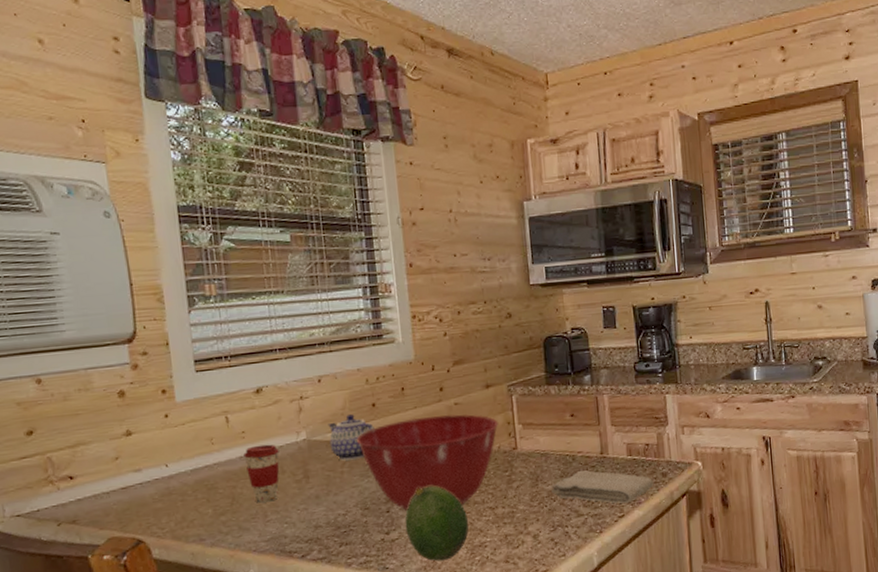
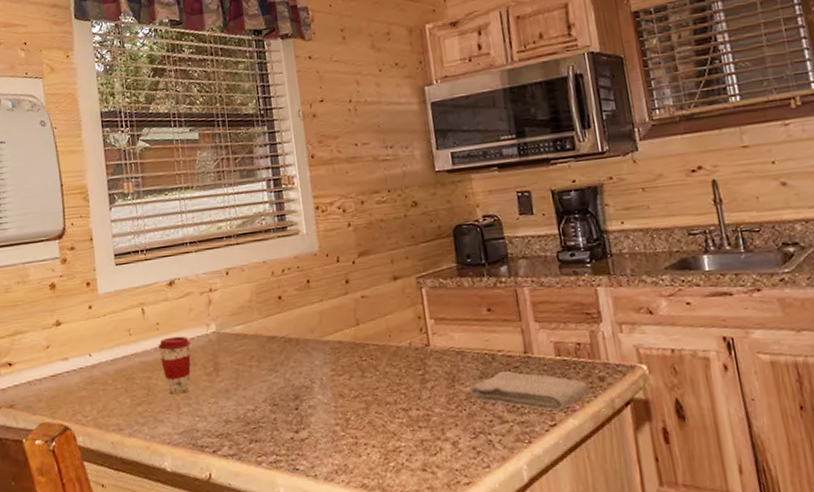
teapot: present [328,413,375,461] -> none [236,306,281,354]
mixing bowl: present [356,414,499,510] -> none [263,308,409,408]
fruit: present [405,485,469,562] -> none [314,383,381,465]

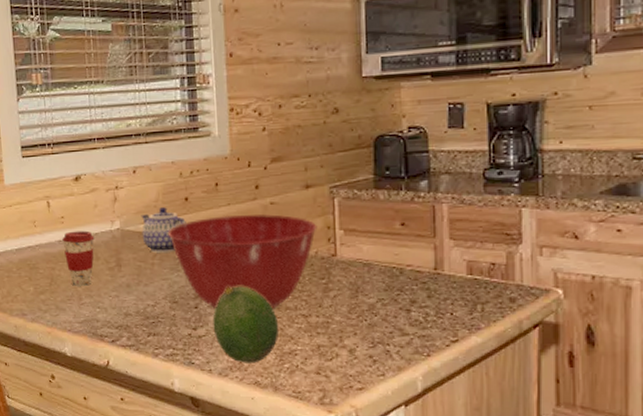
teapot: none [236,306,281,354] -> present [141,206,186,253]
mixing bowl: none [263,308,409,408] -> present [167,214,318,309]
fruit: none [314,383,381,465] -> present [213,286,278,363]
washcloth: present [470,371,590,411] -> none [373,286,499,328]

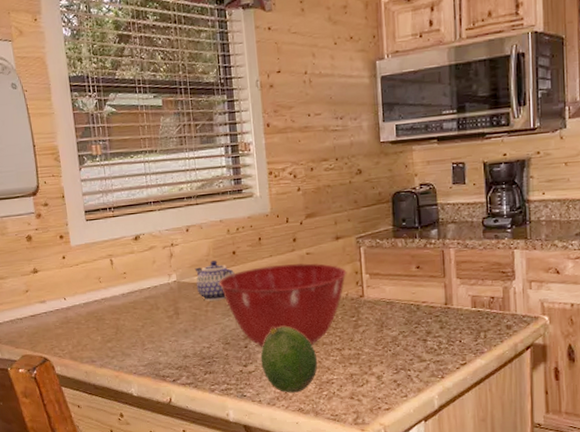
coffee cup: present [62,230,95,286] -> none [125,284,155,334]

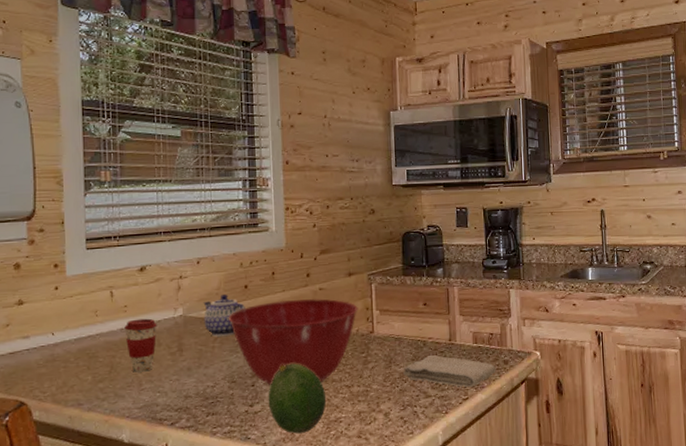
coffee cup: none [125,284,155,334] -> present [124,318,157,372]
washcloth: none [396,319,498,353] -> present [403,355,496,388]

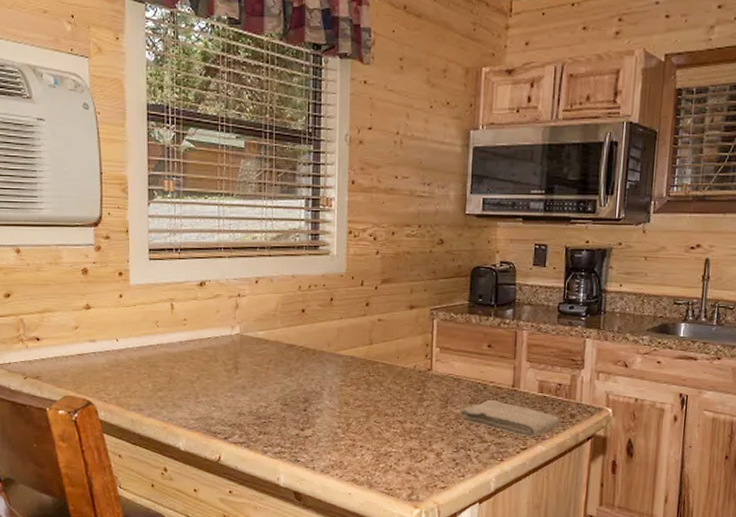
coffee cup: present [124,318,157,372] -> none [183,333,215,385]
teapot: present [203,293,245,337] -> none [260,316,301,359]
mixing bowl: present [228,299,358,385] -> none [284,327,418,415]
fruit: present [268,363,326,434] -> none [319,392,377,463]

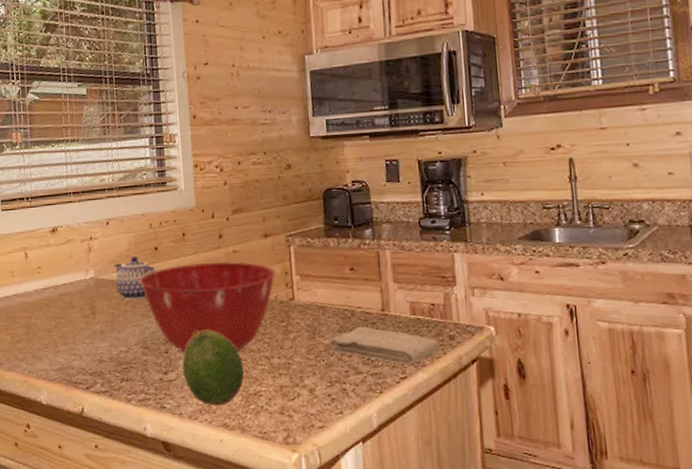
teapot: none [260,316,301,359] -> present [114,255,156,300]
mixing bowl: none [284,327,418,415] -> present [139,262,276,353]
fruit: none [319,392,377,463] -> present [182,330,244,406]

